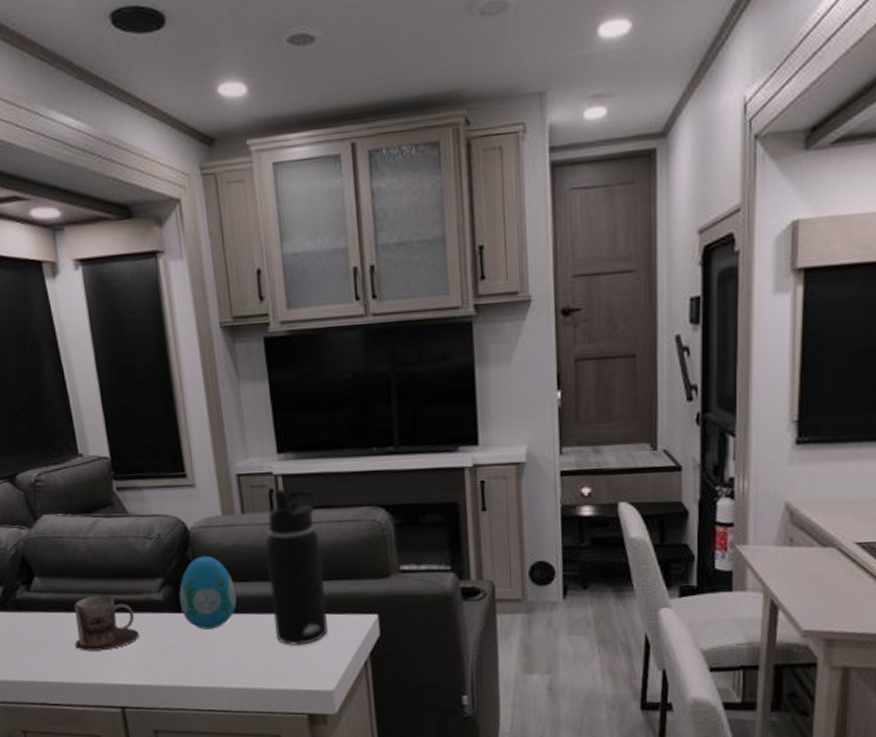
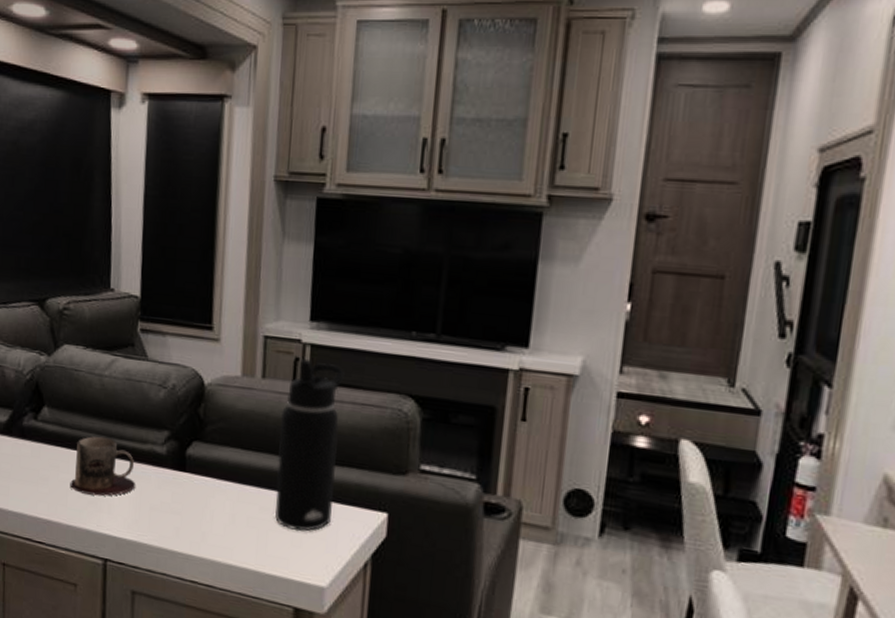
decorative egg: present [179,556,237,630] -> none [182,415,242,495]

